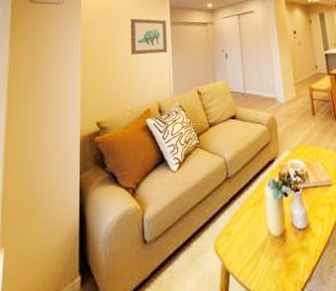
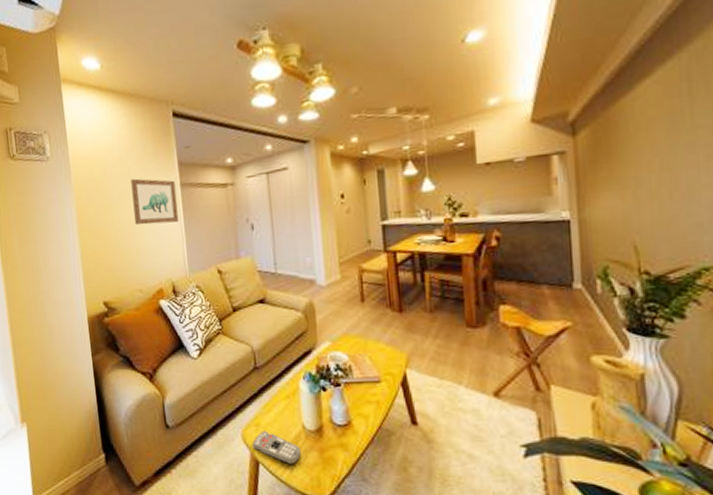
remote control: none [223,239,267,274] -> present [252,430,301,465]

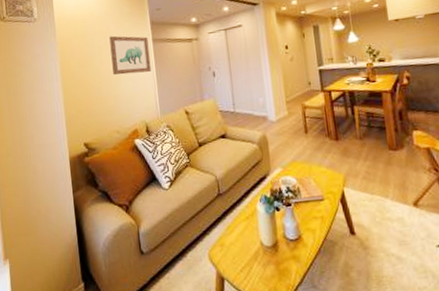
remote control: present [252,430,301,465] -> none [218,249,260,279]

